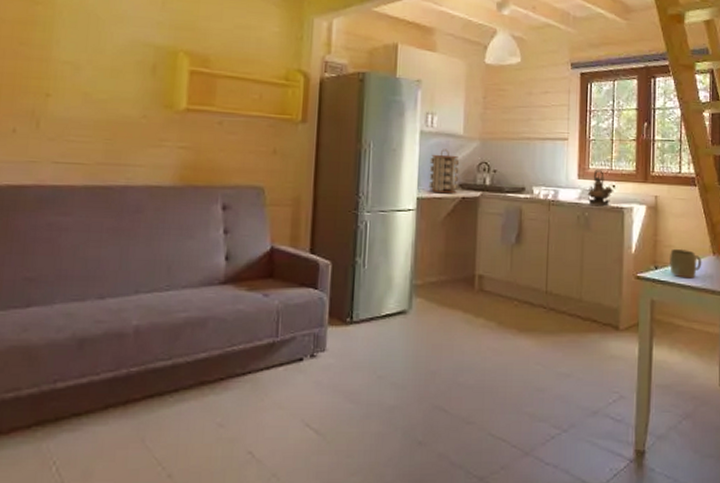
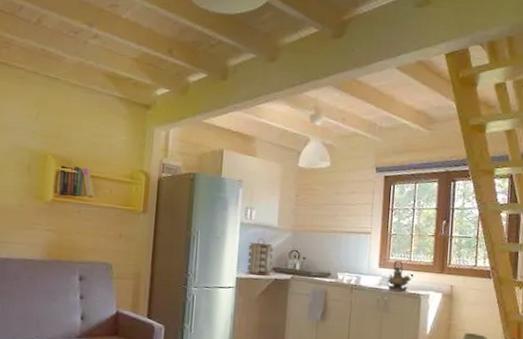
books: none [191,65,242,105] -> present [56,166,96,198]

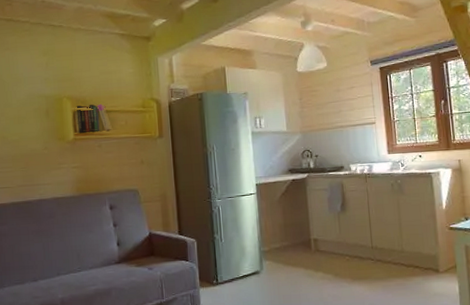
spice rack: present [246,238,274,276] -> none [262,143,288,179]
teapot: present [386,260,411,293] -> none [398,144,420,175]

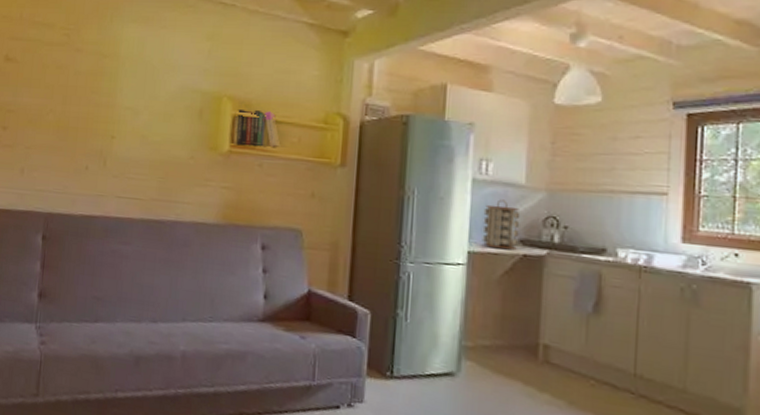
spice rack: none [262,143,288,179] -> present [482,199,521,251]

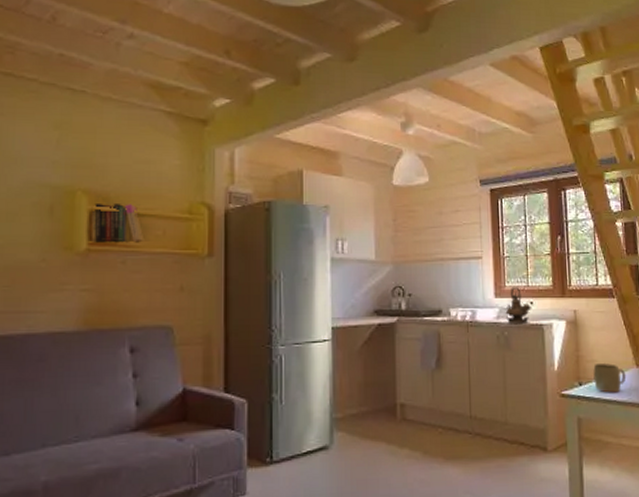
spice rack: present [482,199,521,251] -> none [342,275,374,322]
teapot: none [695,233,735,280] -> present [505,287,531,325]

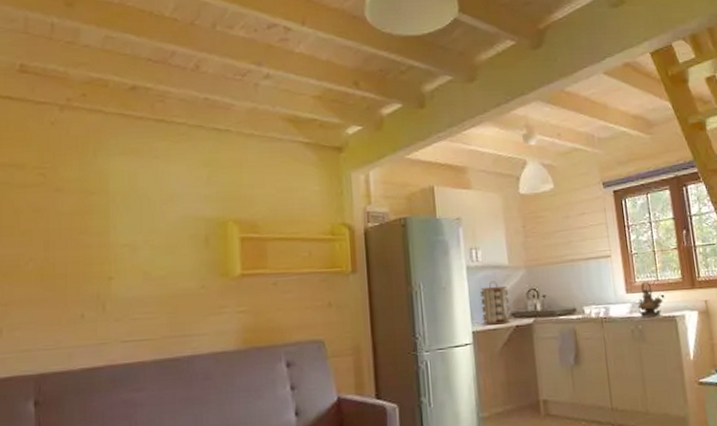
books: present [91,204,145,243] -> none [242,230,293,268]
spice rack: none [342,275,374,322] -> present [479,281,511,325]

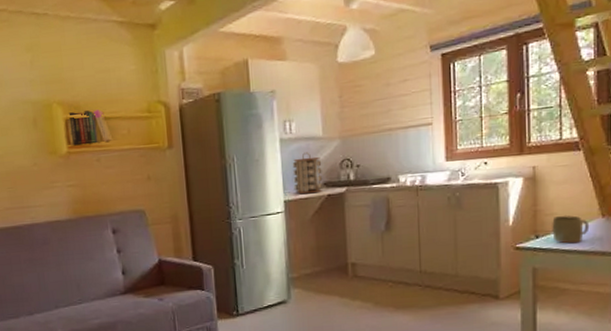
books: none [242,230,293,268] -> present [66,109,113,146]
teapot: present [638,282,663,318] -> none [457,149,485,186]

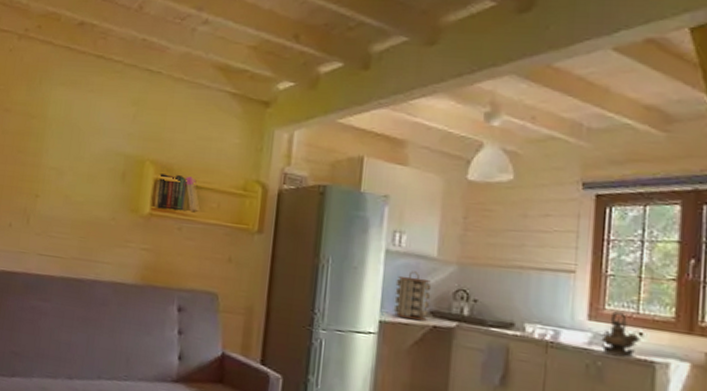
teapot: none [457,149,485,186] -> present [600,311,640,358]

